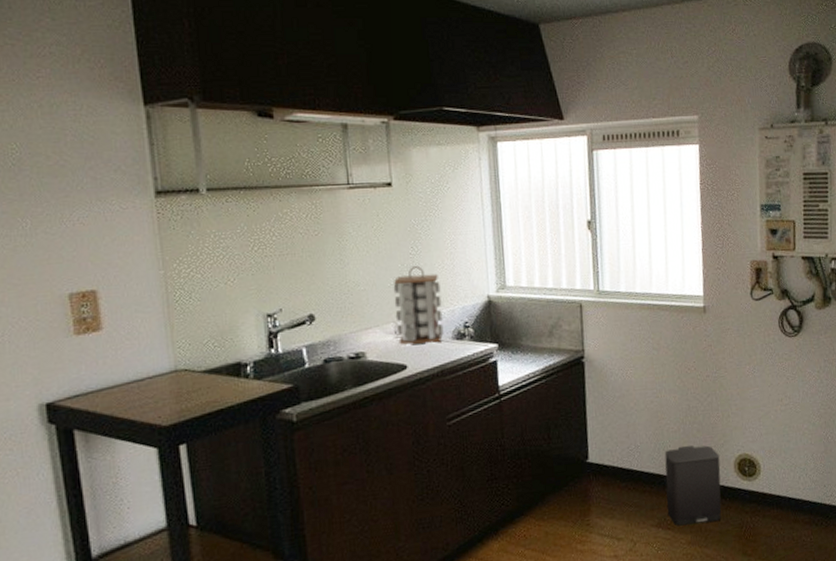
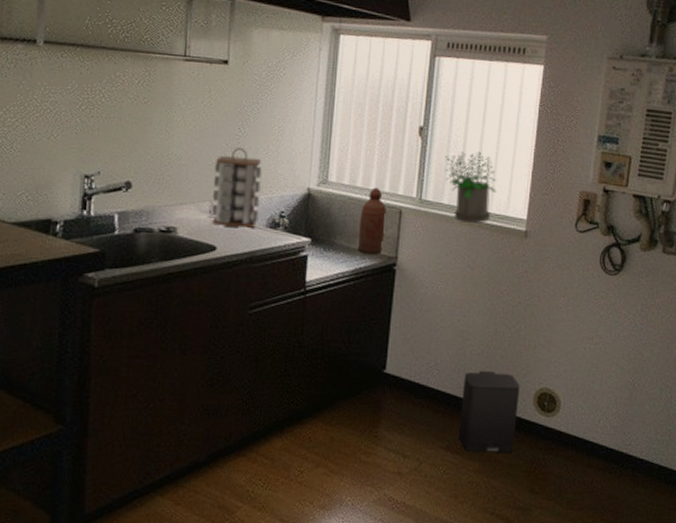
bottle: none [542,285,569,352] -> present [358,187,387,256]
potted plant: none [615,236,670,308] -> present [444,151,497,225]

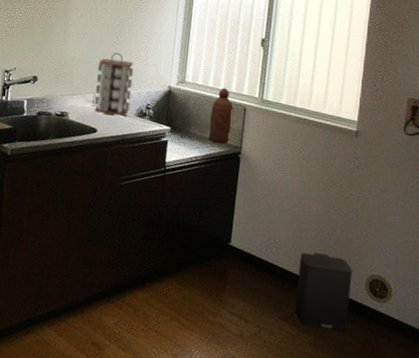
potted plant: present [444,151,497,225] -> none [283,60,330,123]

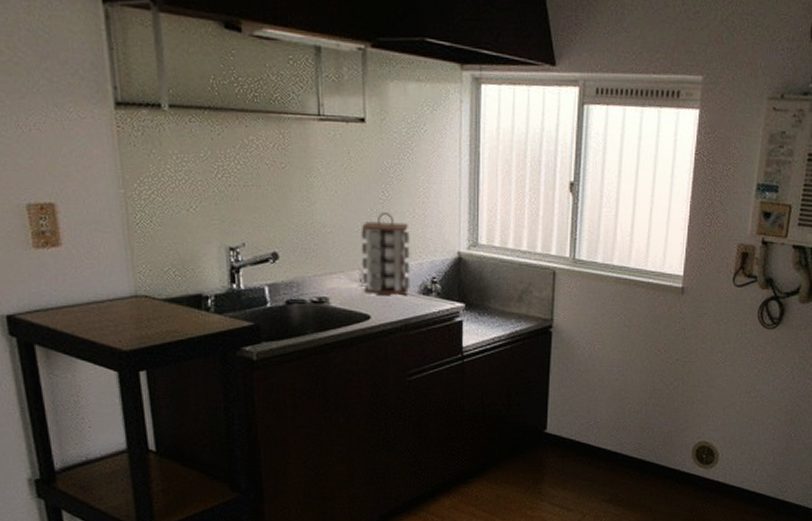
bottle: present [209,88,234,145] -> none [513,248,541,318]
pedal bin: present [294,253,353,331] -> none [619,428,679,504]

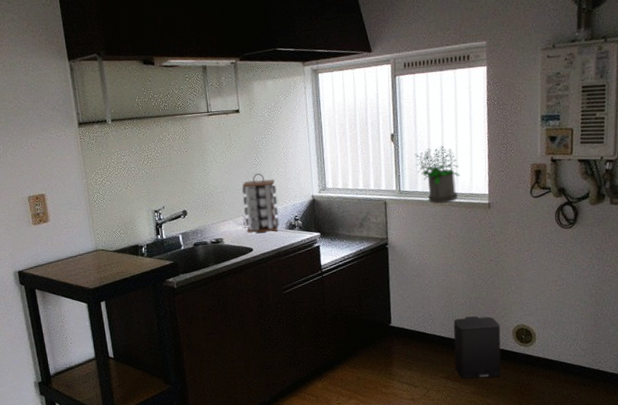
potted plant: none [597,206,652,283] -> present [414,146,460,204]
pedal bin: none [619,428,679,504] -> present [453,316,501,379]

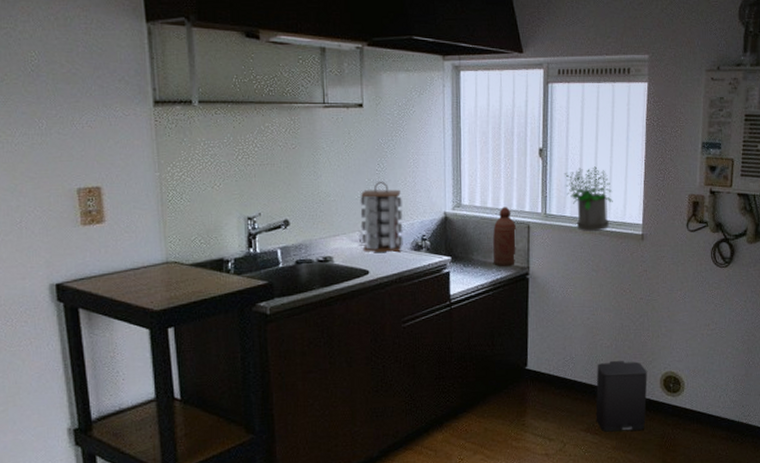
bottle: none [354,187,376,240] -> present [493,207,517,267]

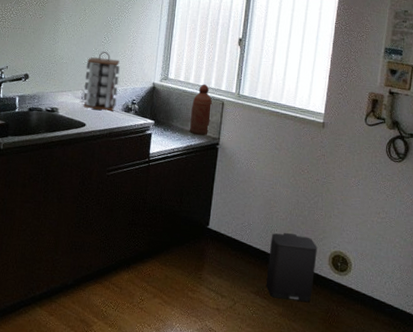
potted plant: present [564,166,613,232] -> none [258,58,300,116]

